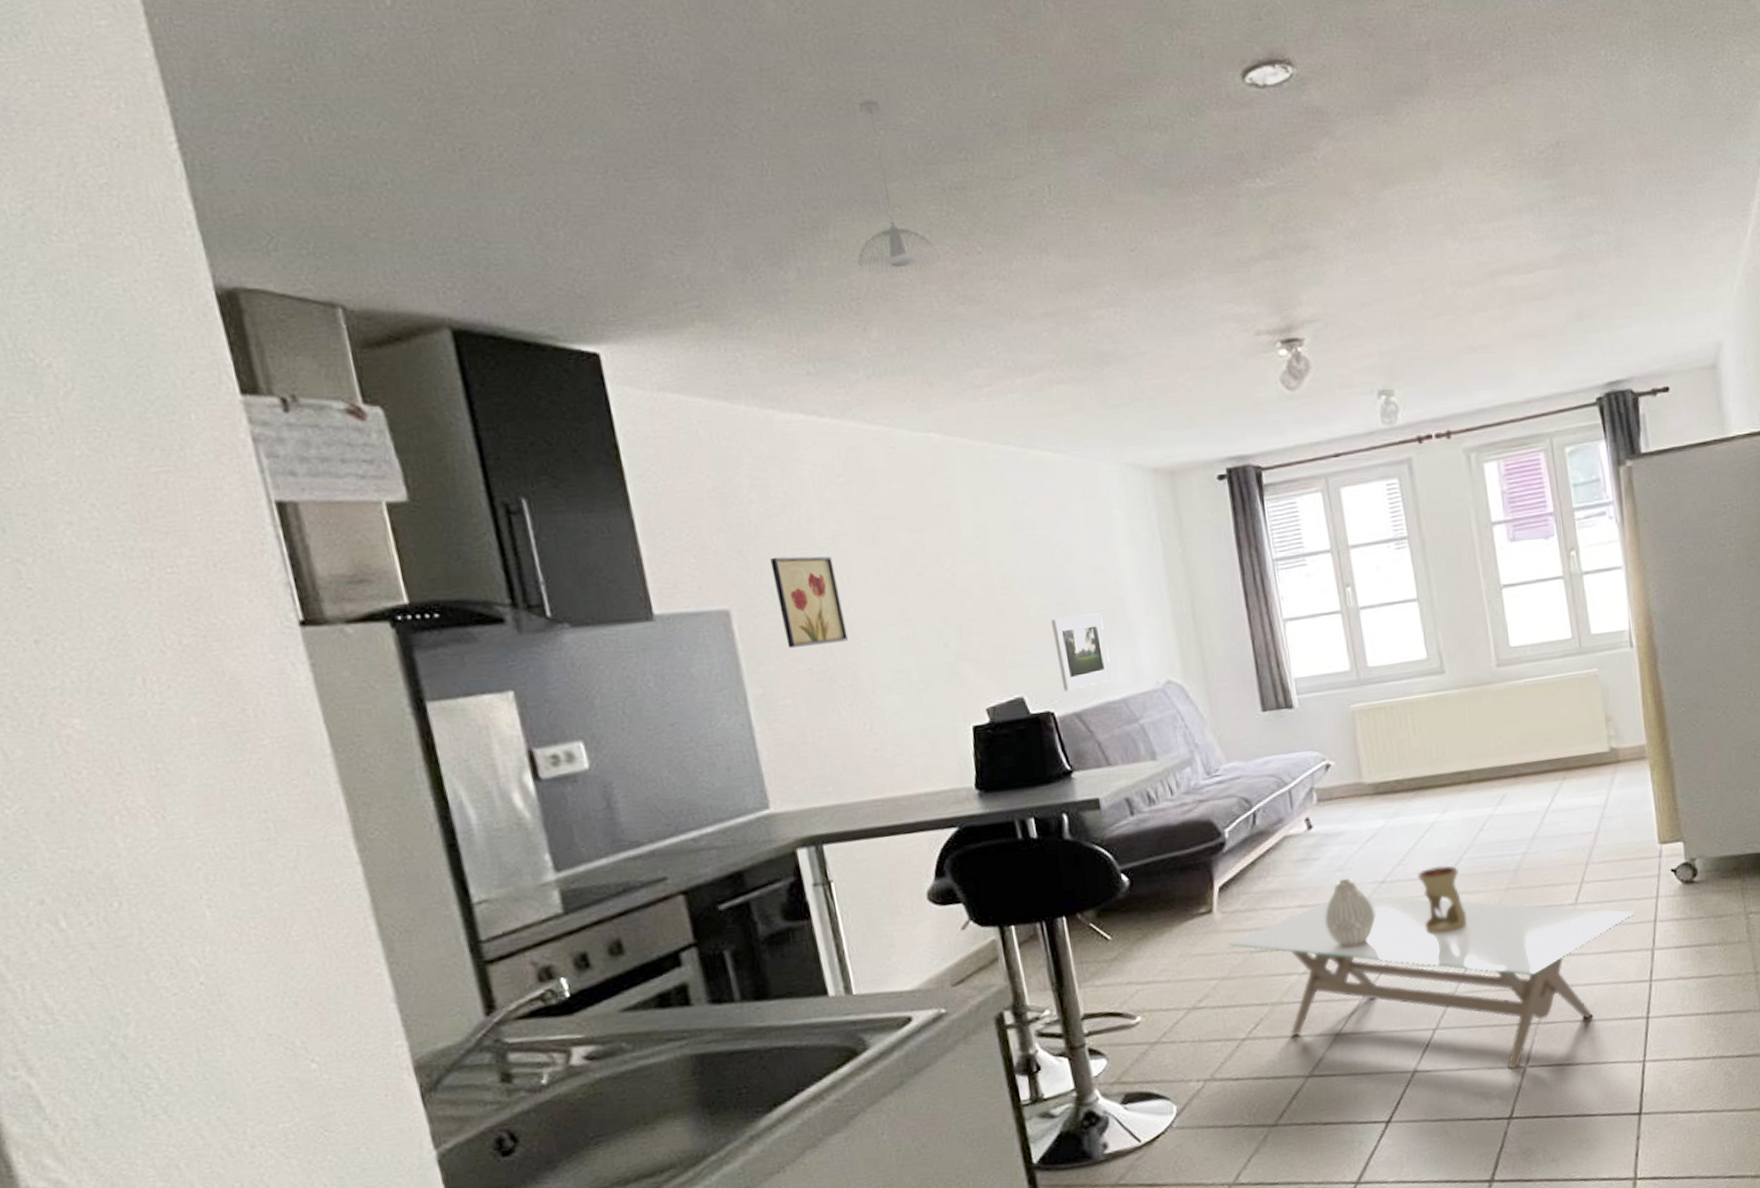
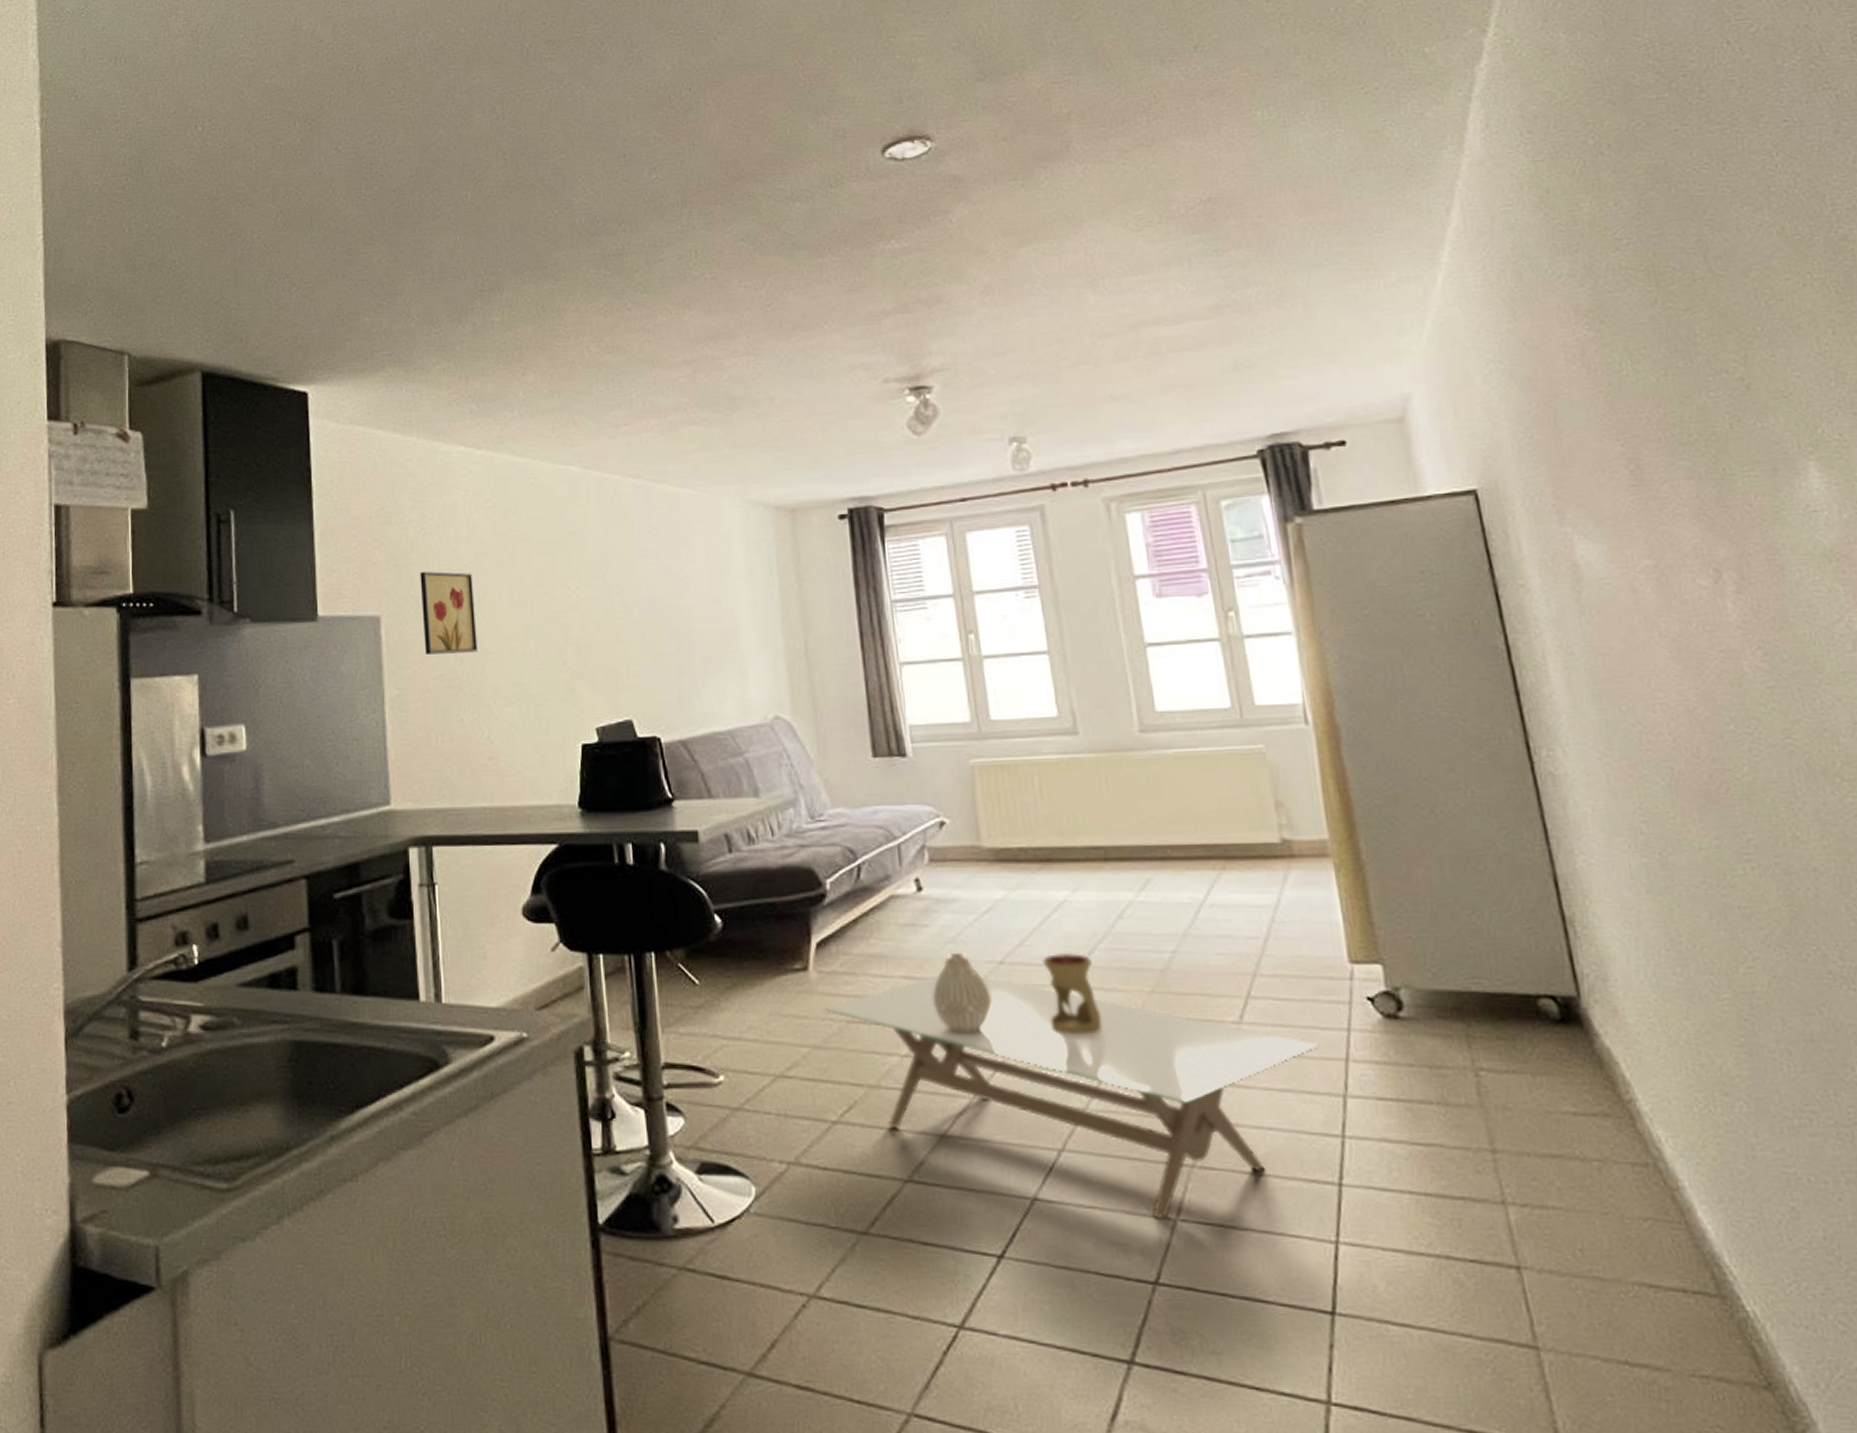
pendant light: present [857,100,940,274] -> none [524,185,594,327]
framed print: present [1051,613,1113,692] -> none [665,642,721,718]

